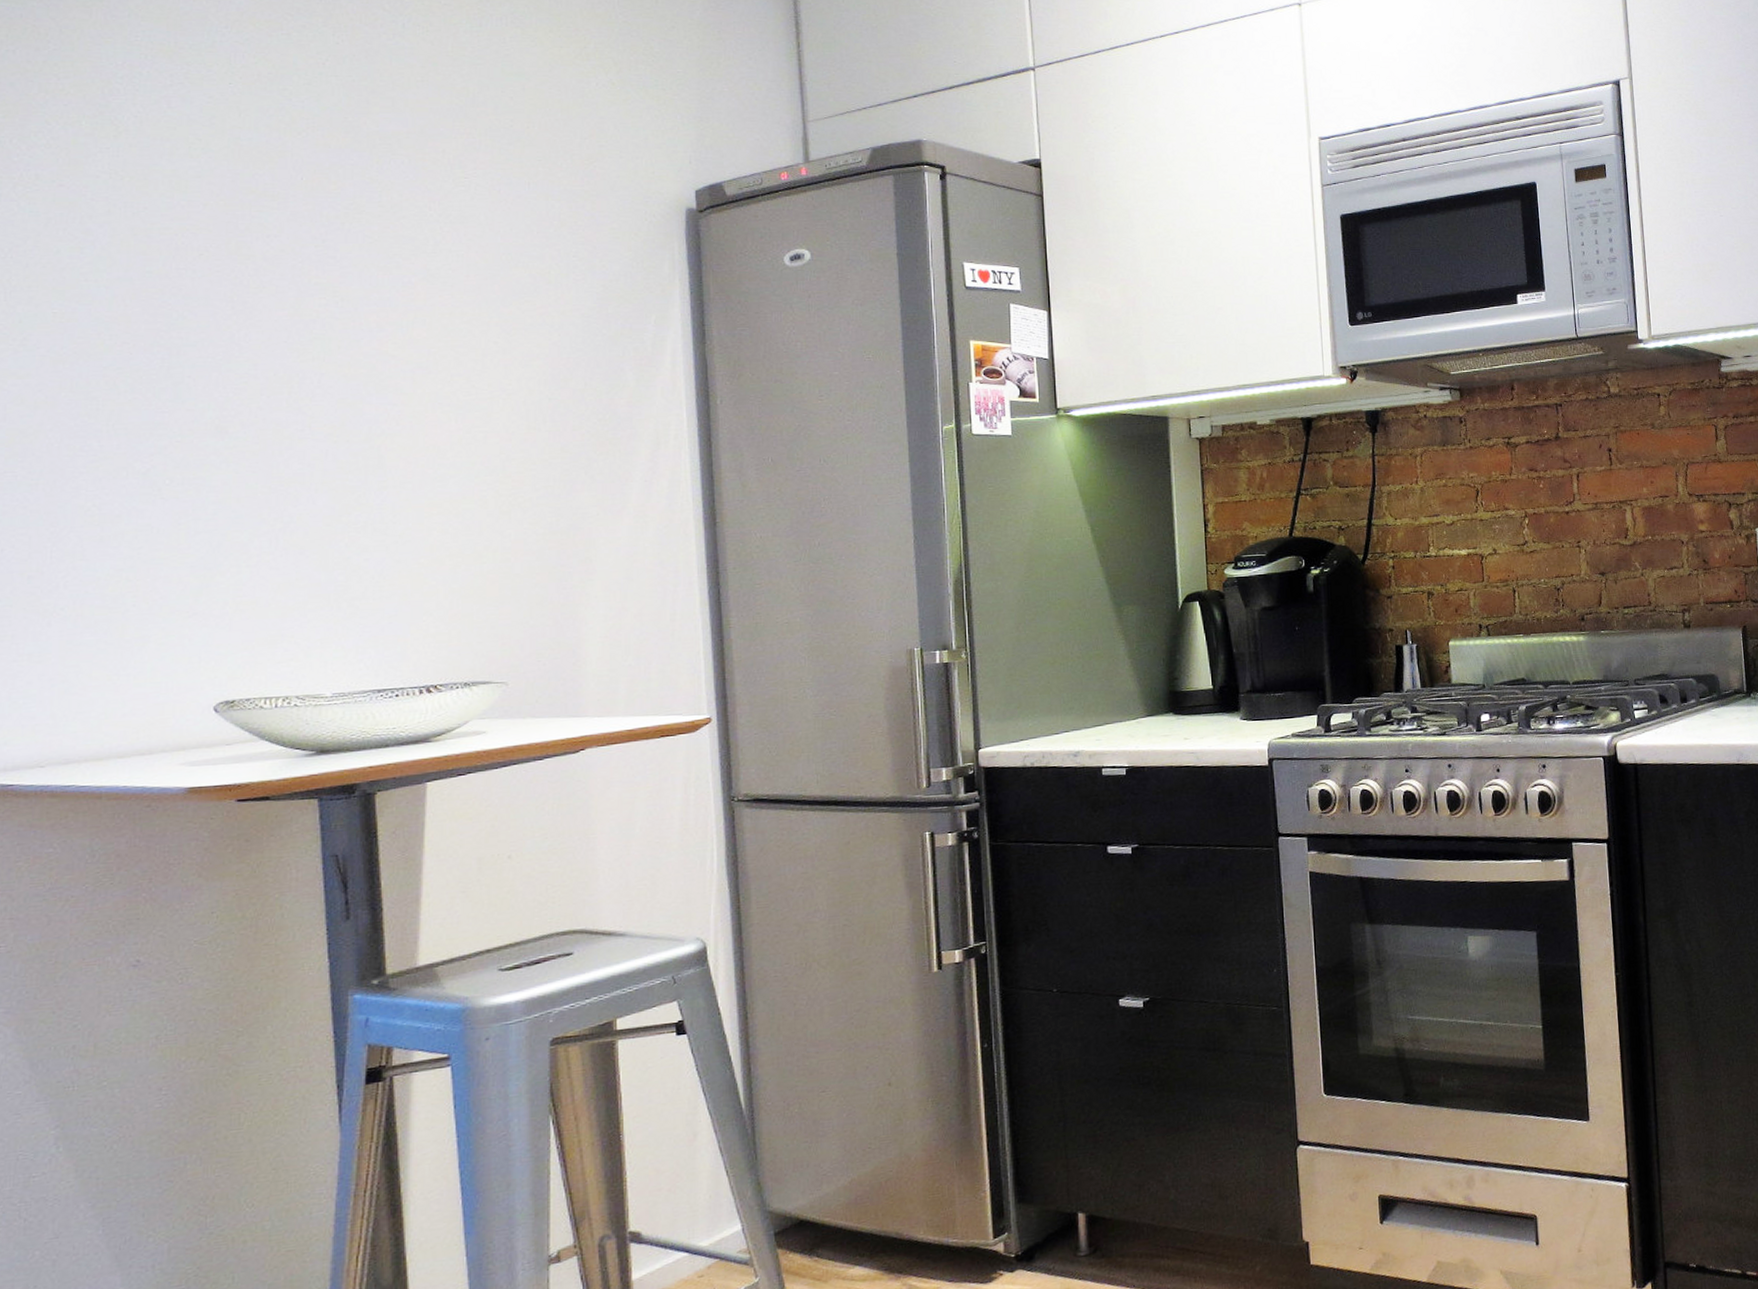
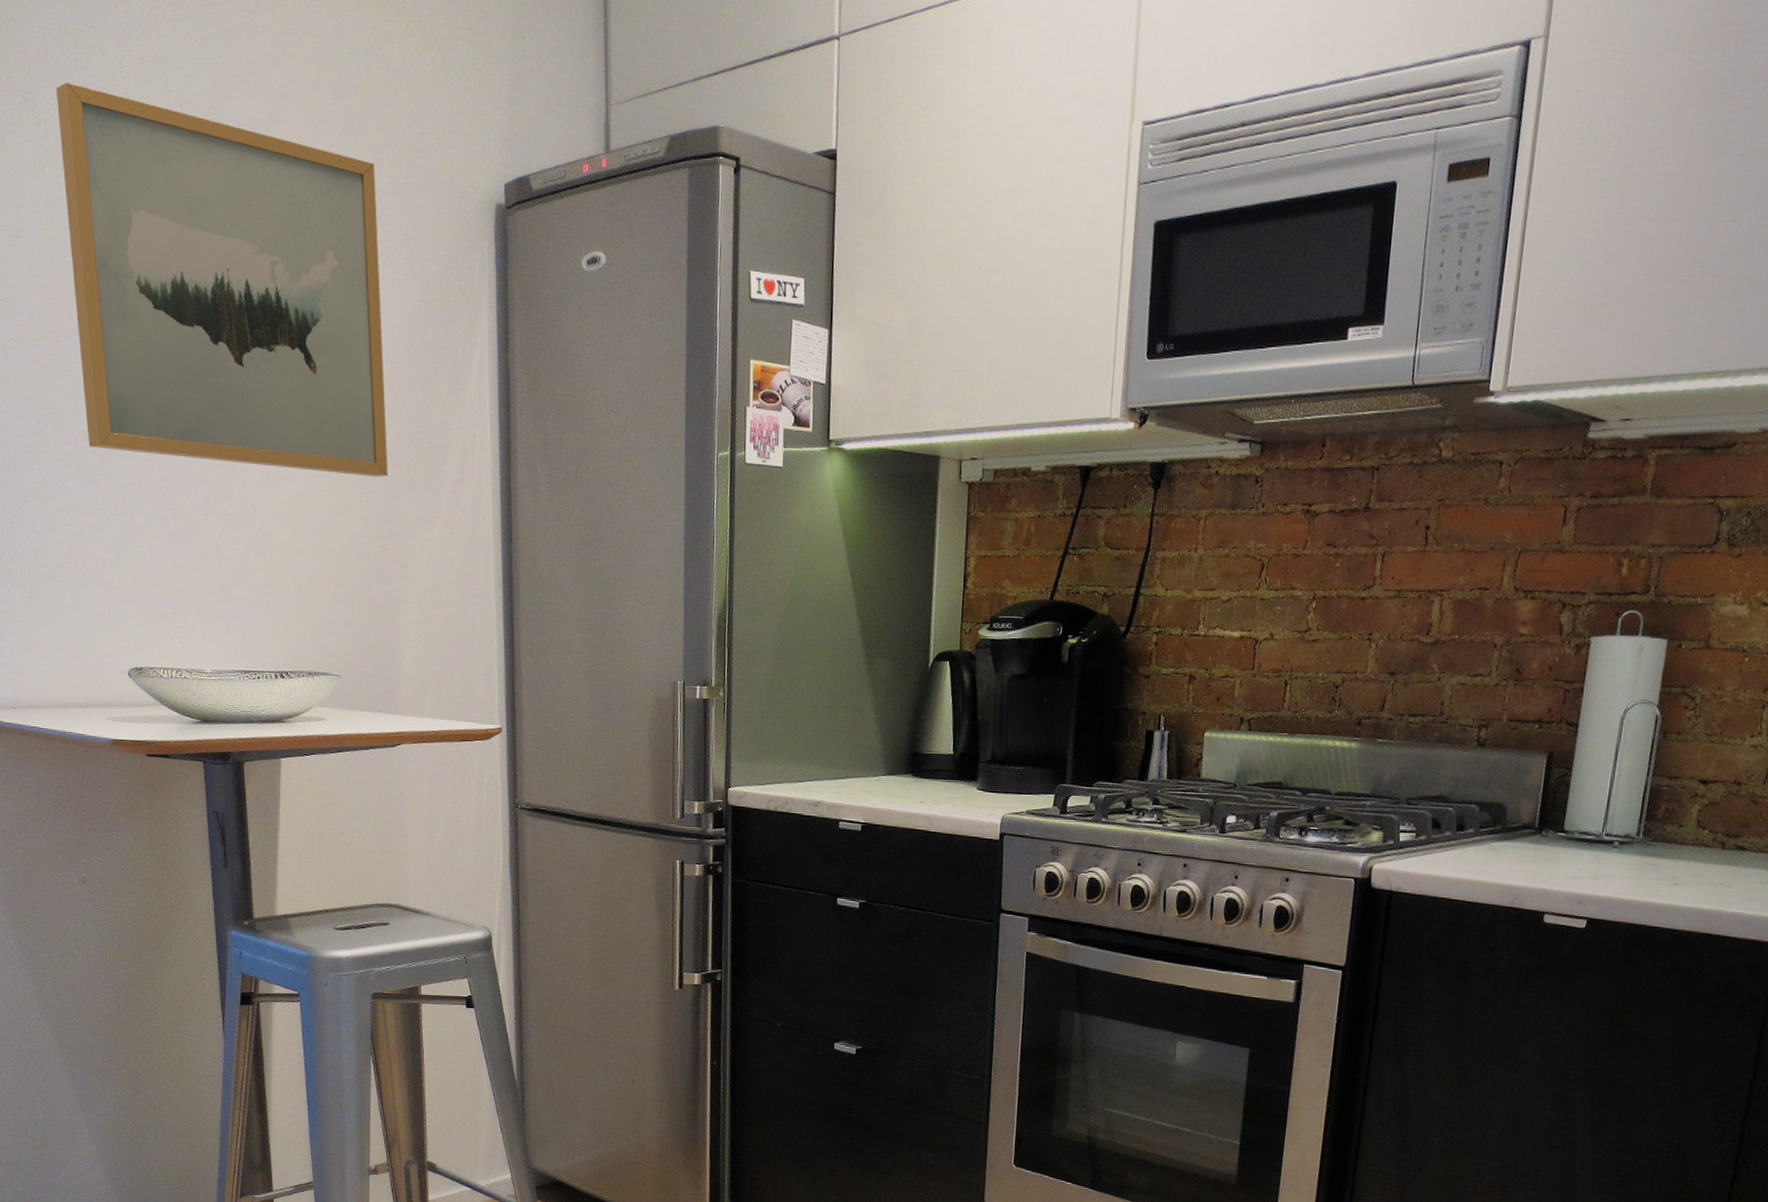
wall art: none [143,96,565,472] -> present [56,82,388,477]

